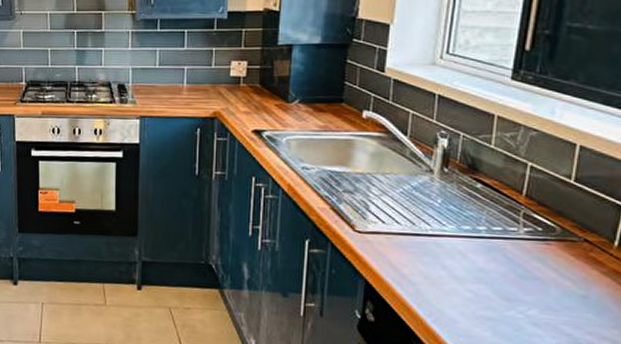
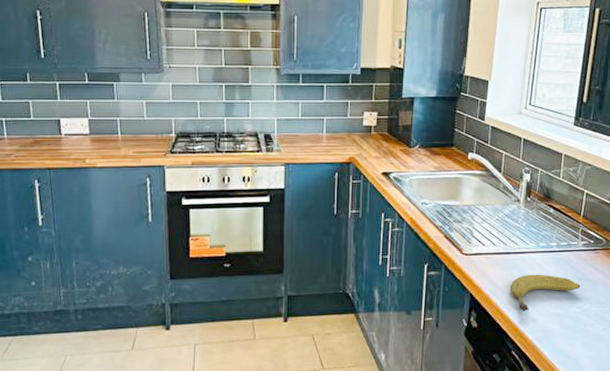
fruit: none [419,263,523,310] -> present [509,274,581,312]

